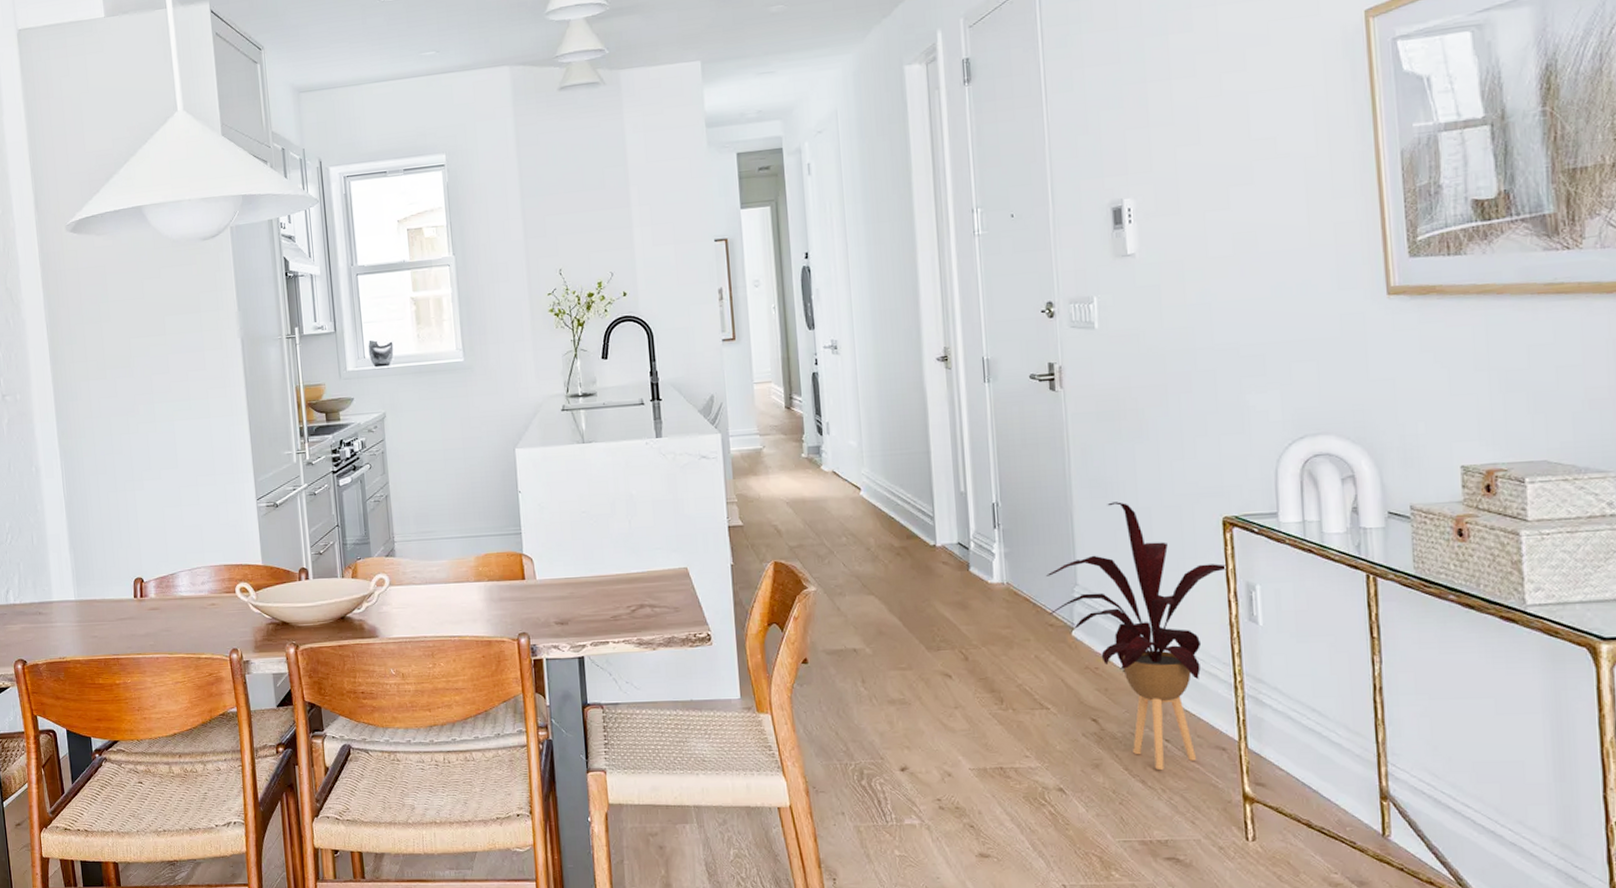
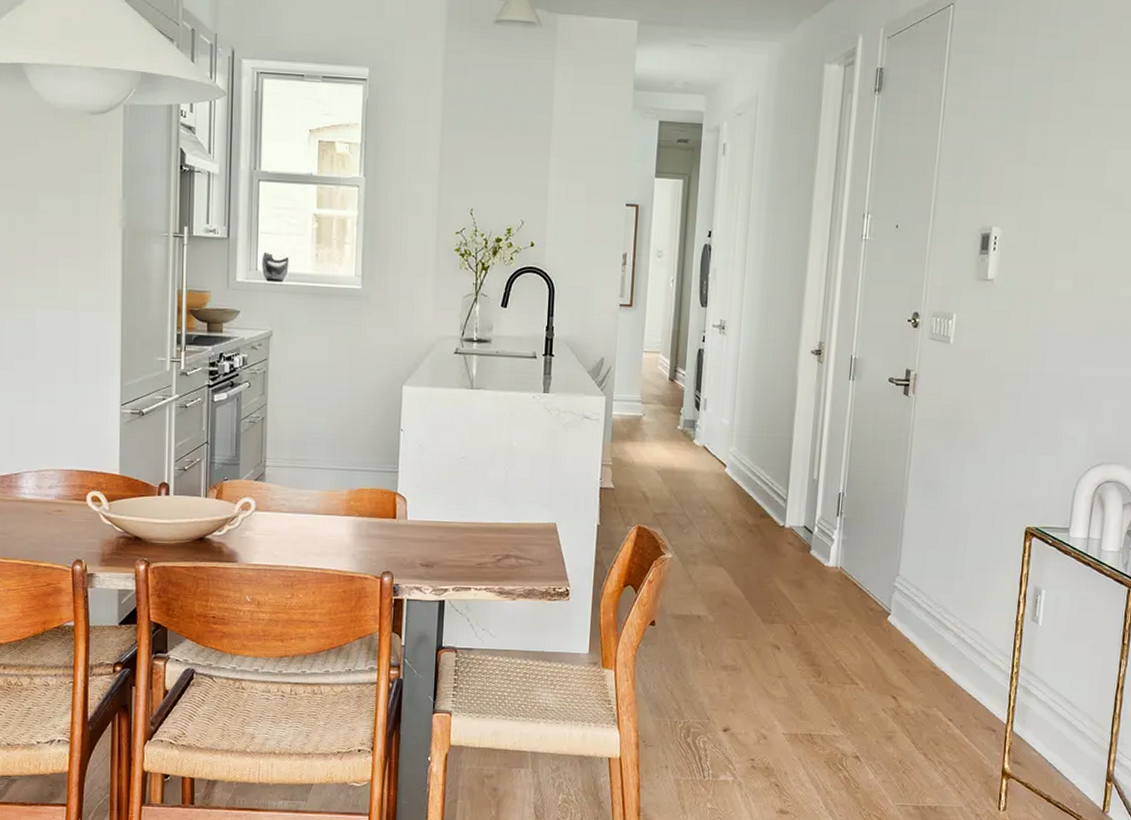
house plant: present [1046,502,1228,770] -> none [871,503,1023,745]

